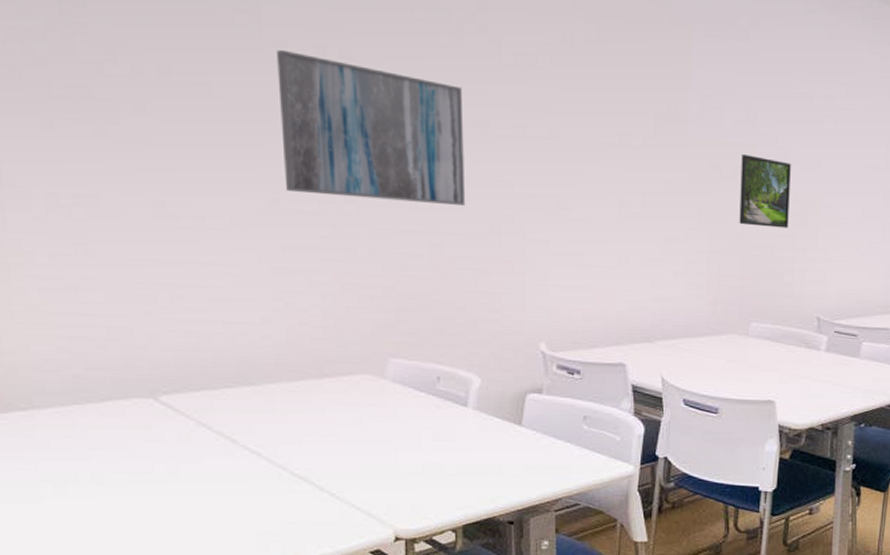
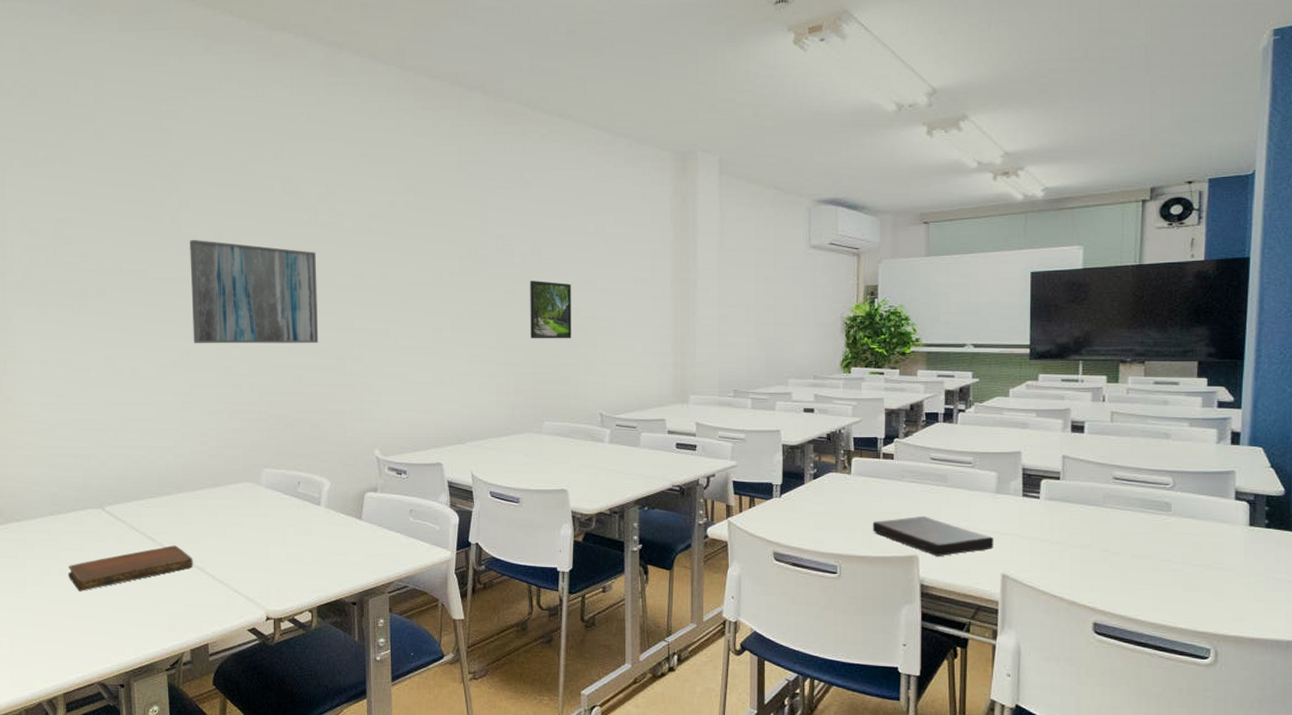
notebook: none [105,448,292,503] -> present [68,545,193,591]

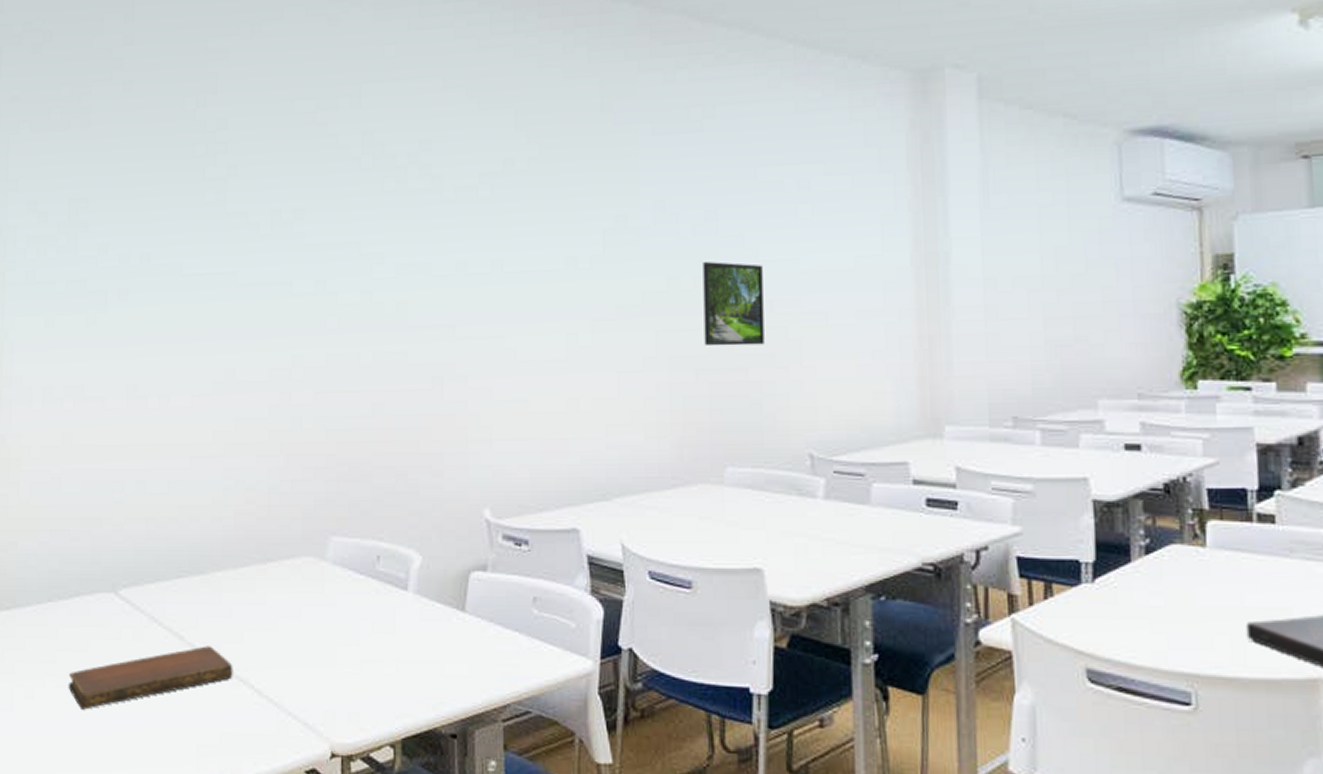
wall art: present [190,239,319,344] -> none [238,219,408,362]

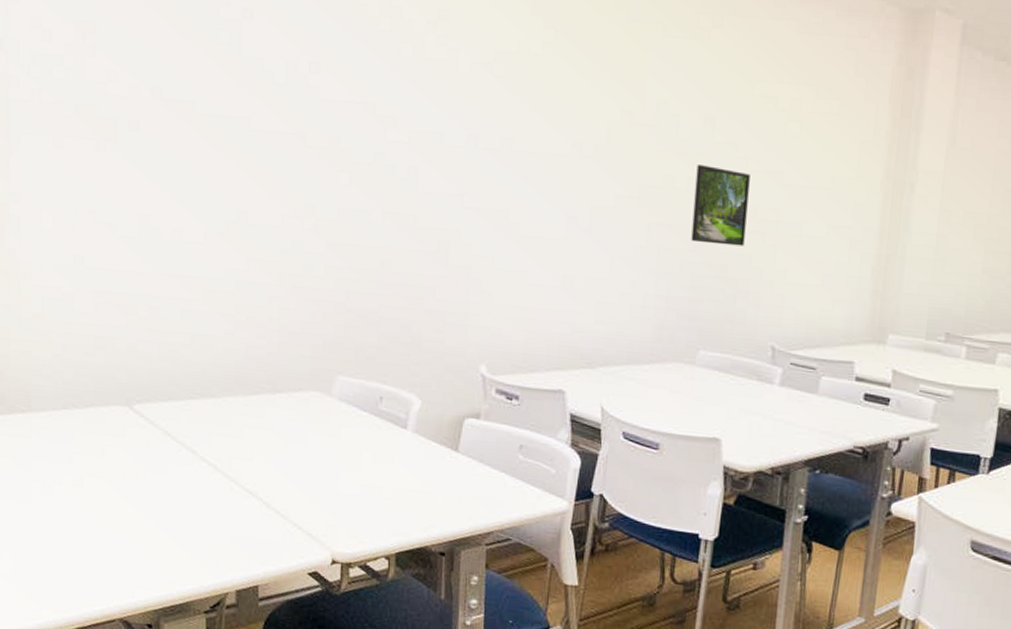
notebook: present [68,646,233,710] -> none [85,461,243,507]

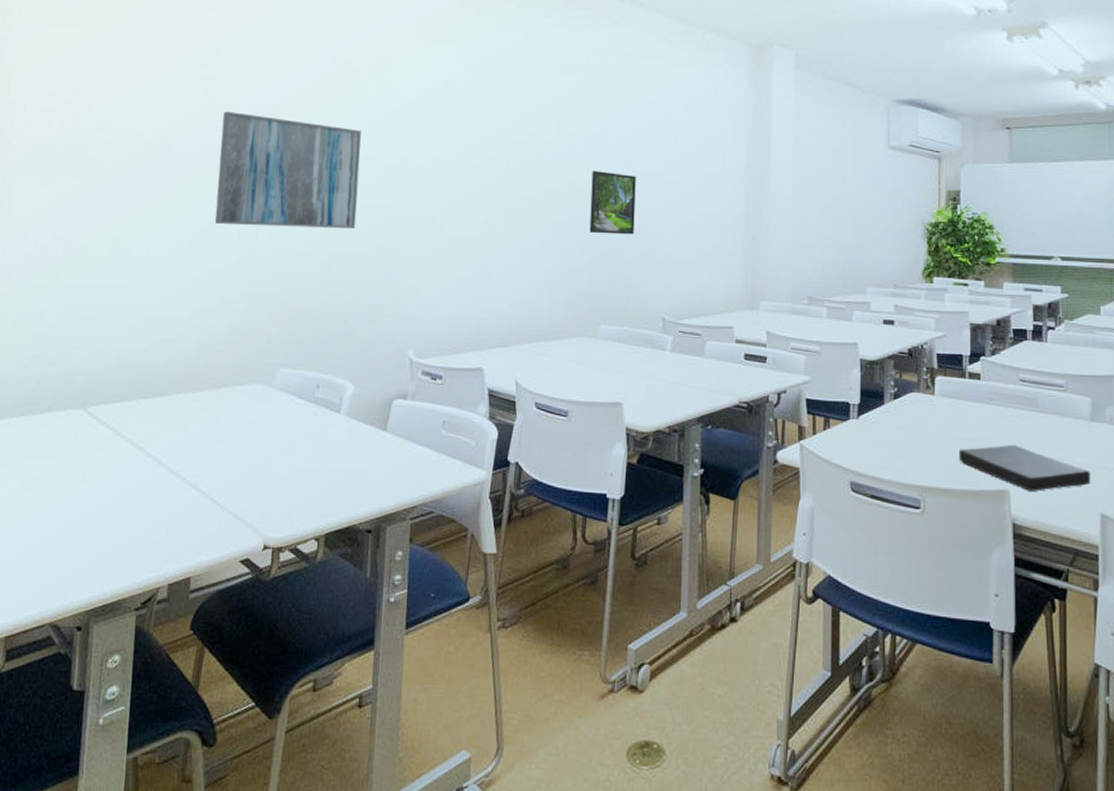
wall art: none [252,65,419,220] -> present [215,111,361,229]

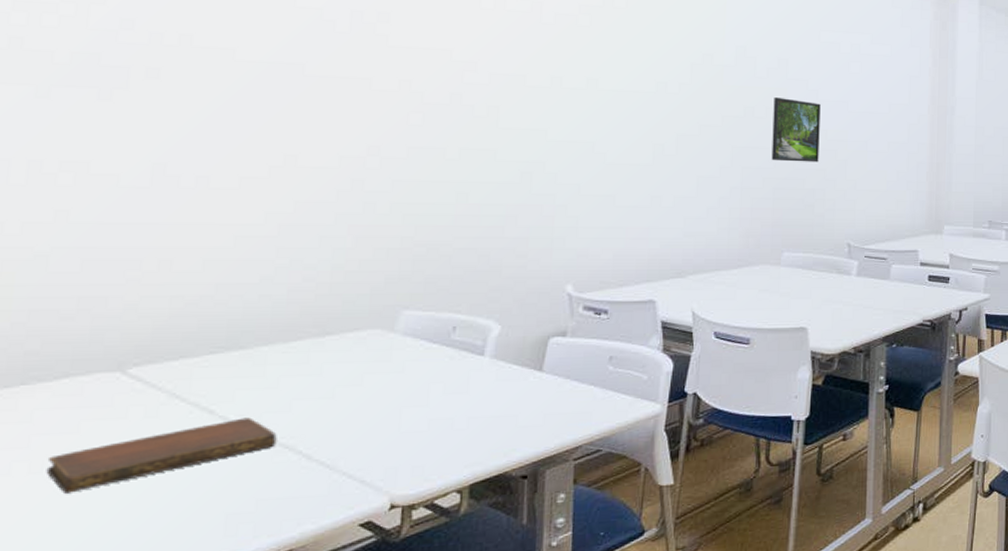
notebook: none [32,455,185,509] -> present [46,417,277,494]
wall art: present [215,111,361,229] -> none [304,15,500,154]

